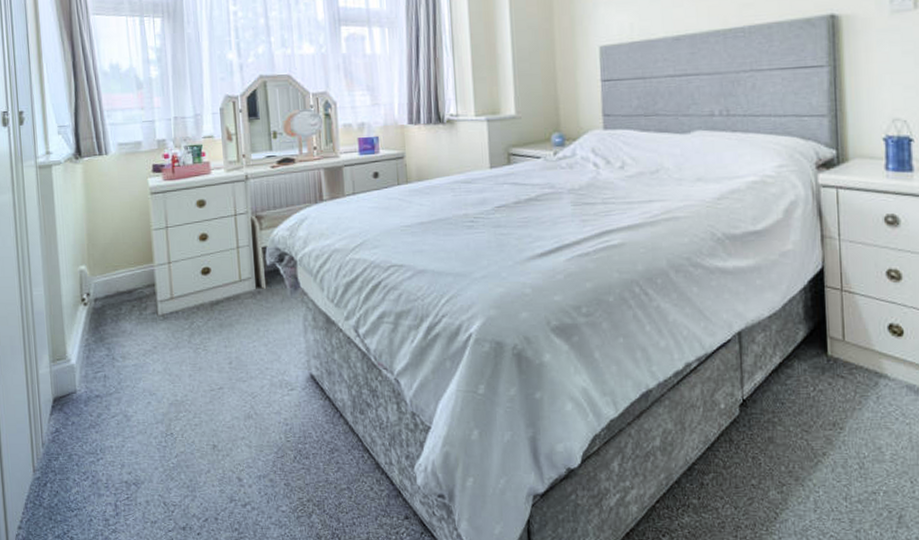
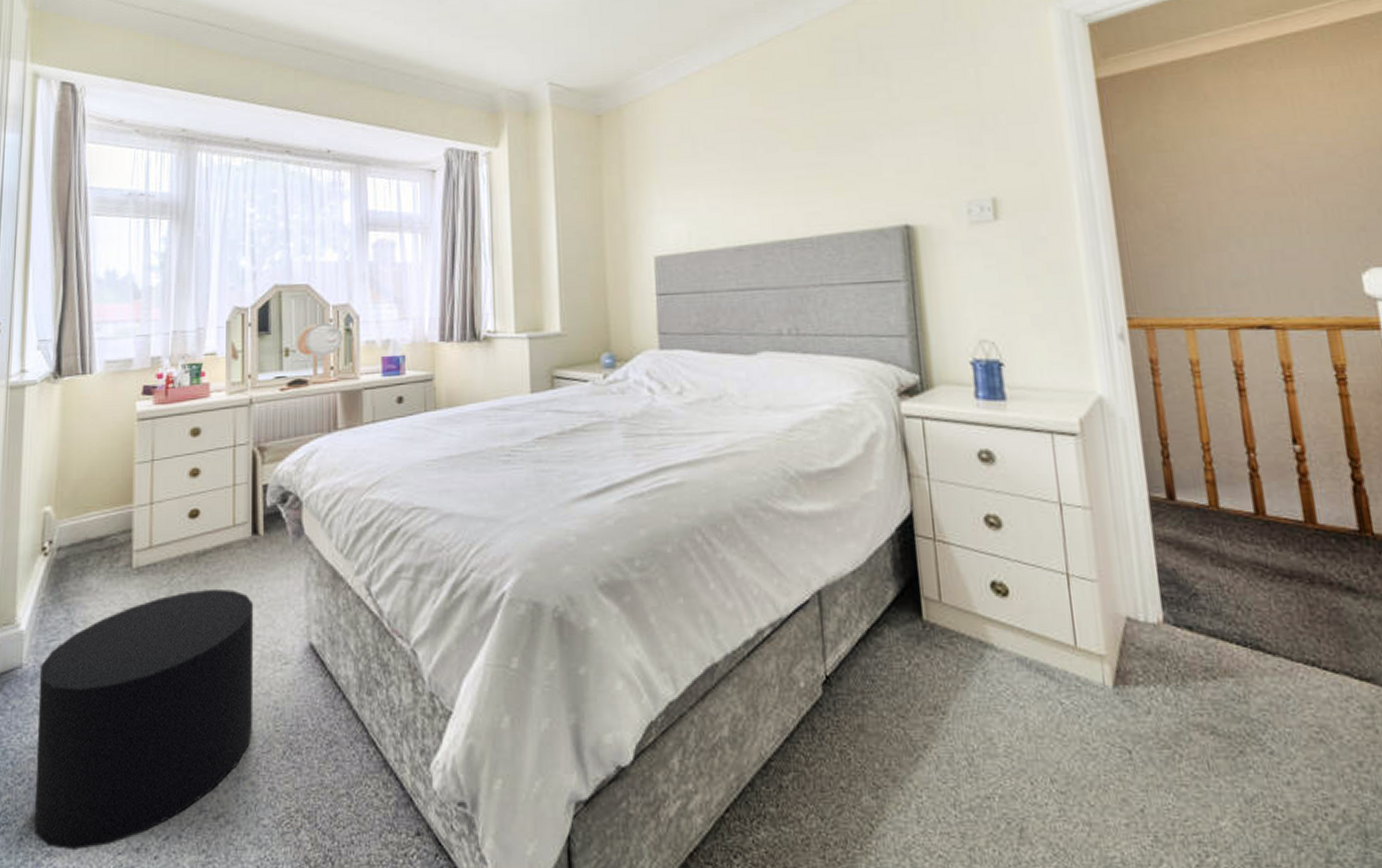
stool: none [90,331,269,529] -> present [34,588,254,851]

